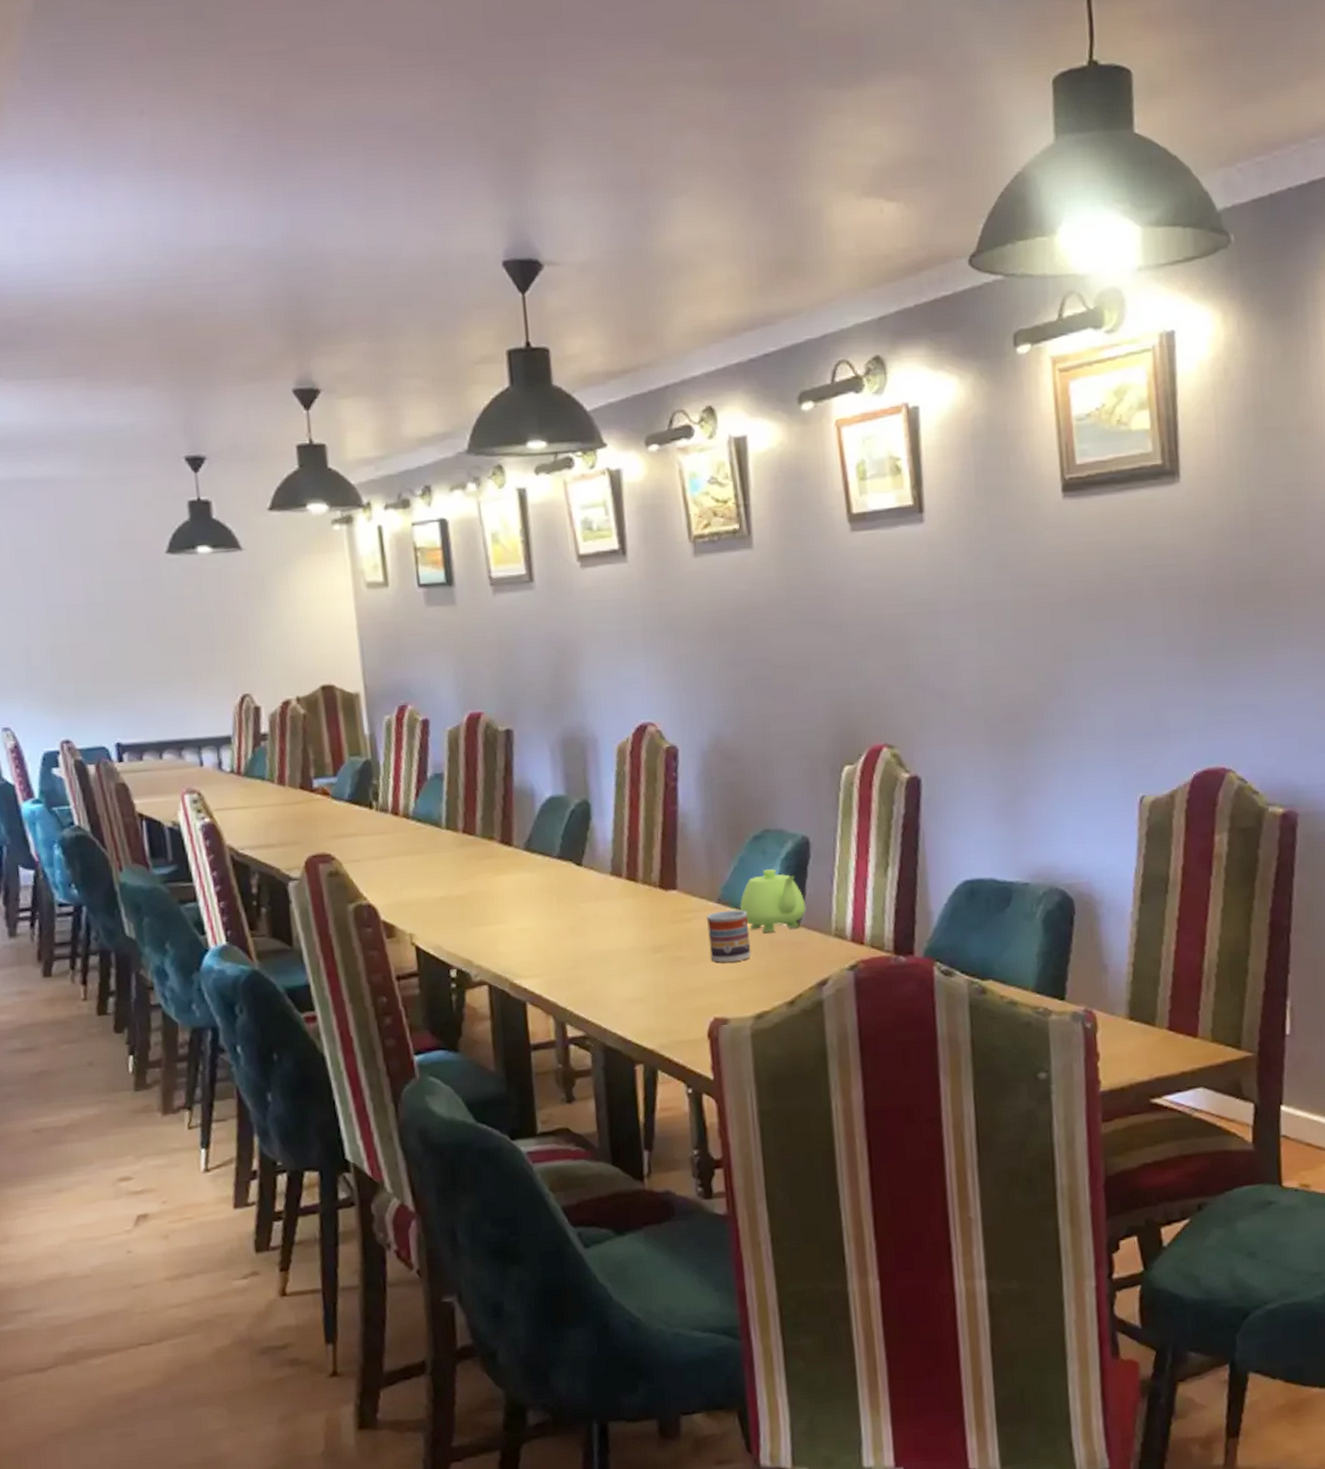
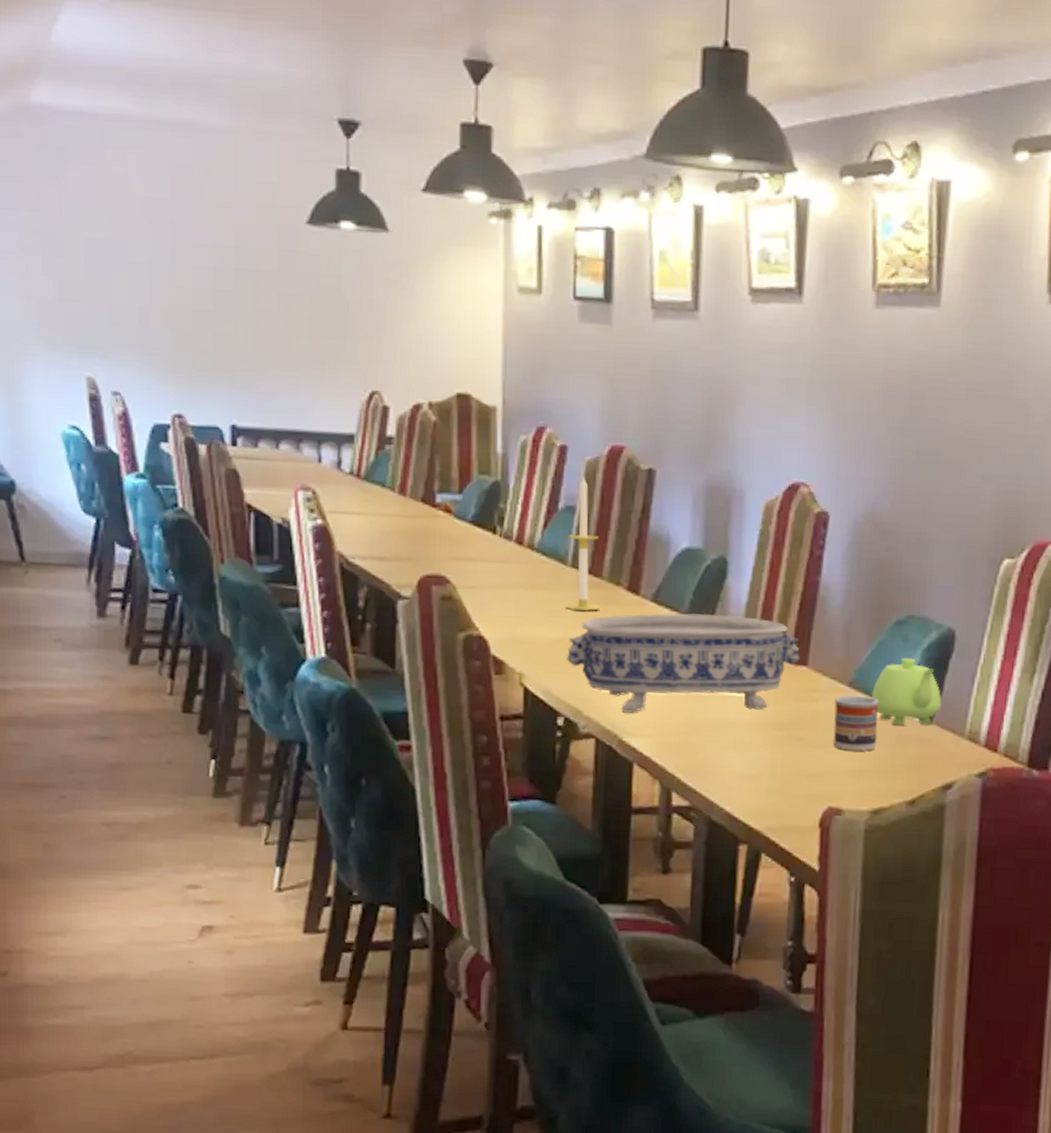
candle: none [439,744,478,869] -> present [566,475,600,611]
decorative bowl: none [451,852,669,957] -> present [566,613,800,713]

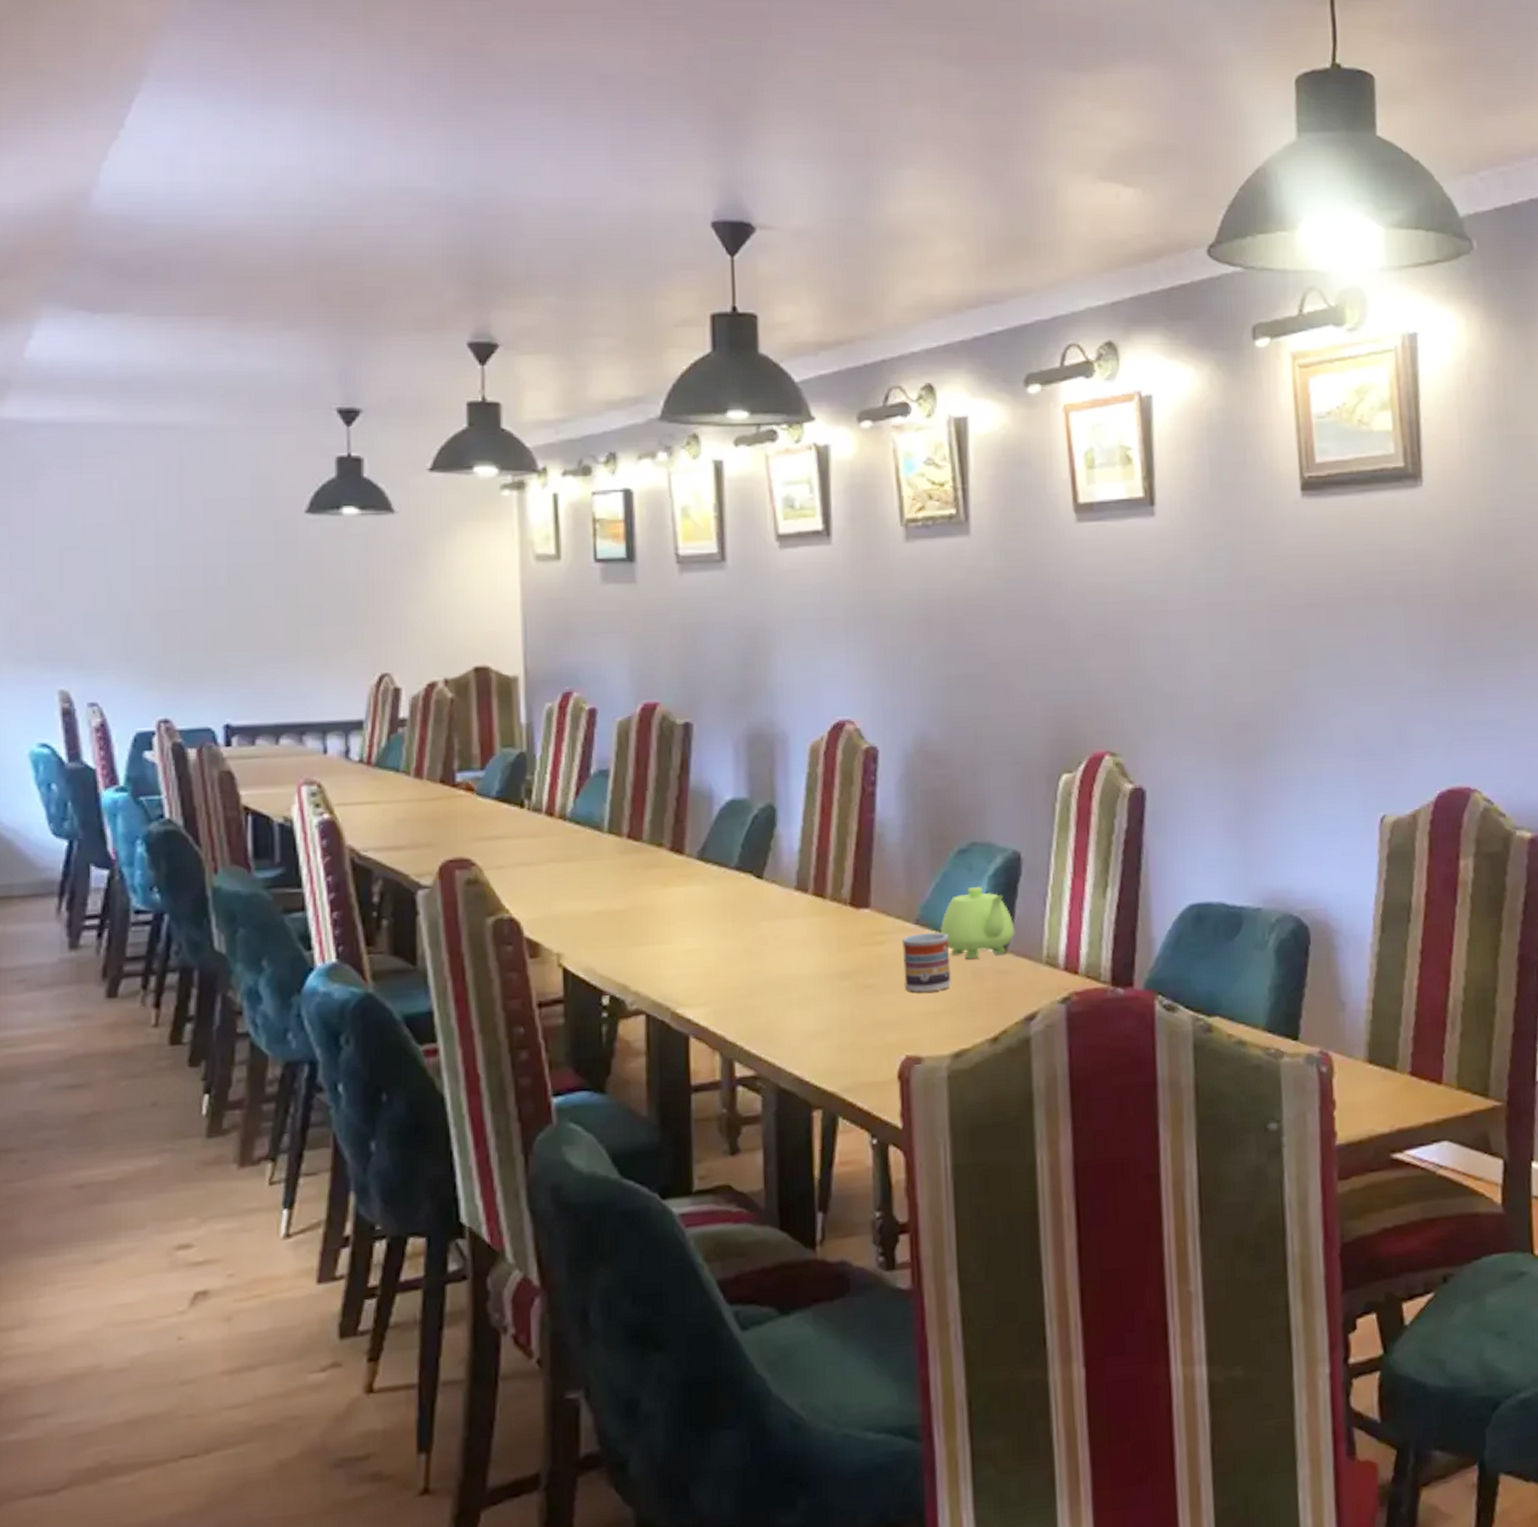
candle: present [566,475,600,611] -> none [602,737,642,879]
decorative bowl: present [566,613,800,713] -> none [608,864,861,982]

